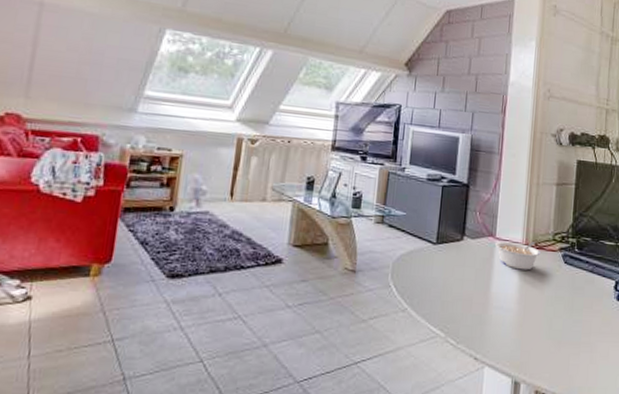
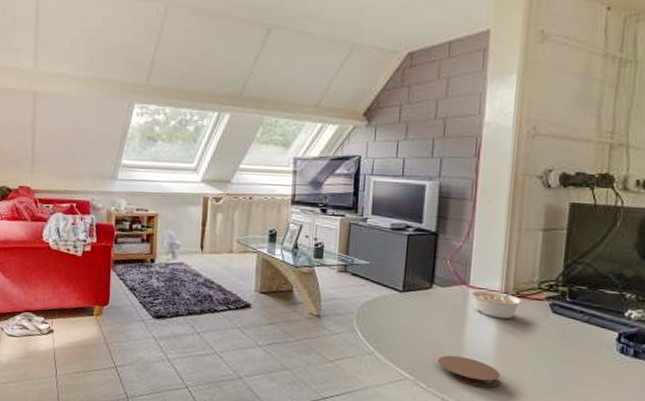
coaster: none [466,309,522,341] -> present [437,355,501,388]

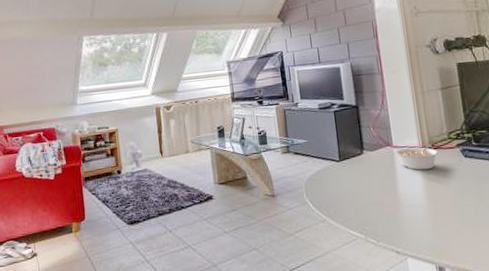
coaster: present [437,355,501,388] -> none [380,209,437,234]

